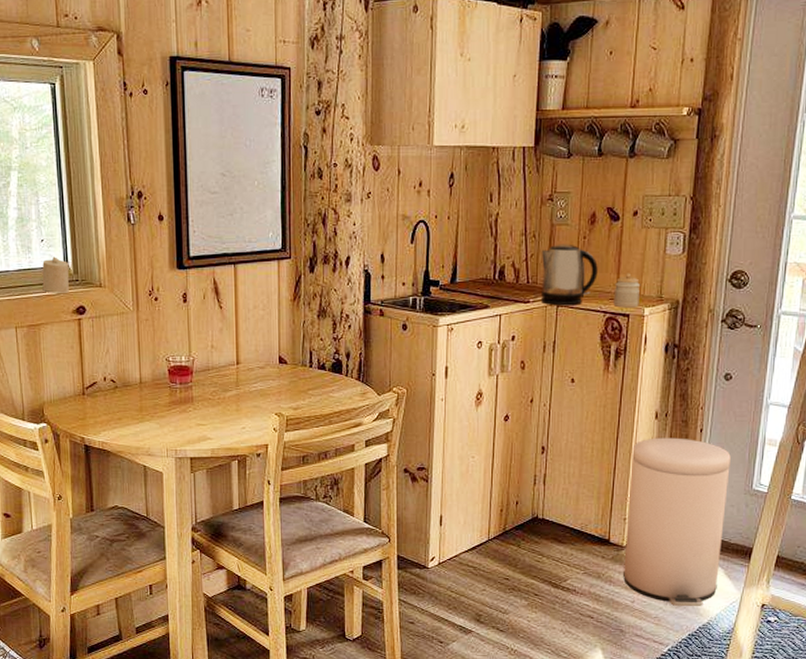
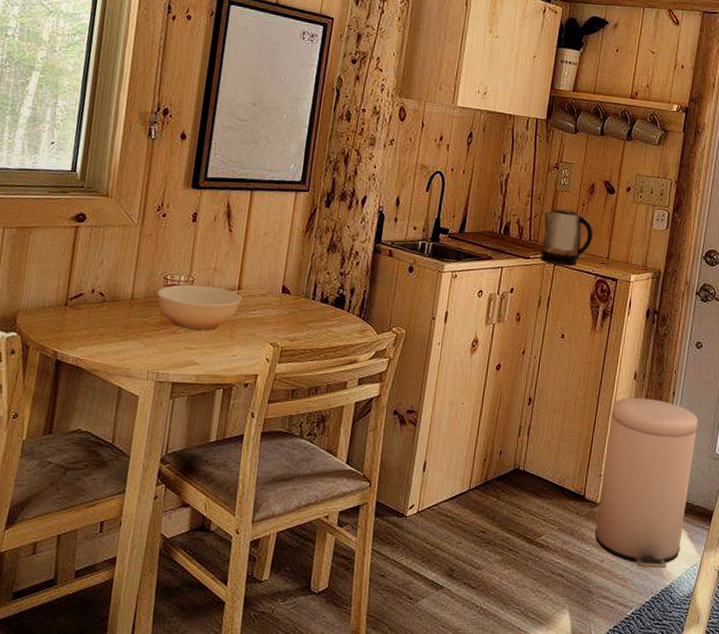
candle: present [42,257,69,294] -> none [42,160,77,199]
bowl: none [162,364,243,406] -> present [157,284,243,330]
jar: present [613,273,641,308] -> none [604,241,629,274]

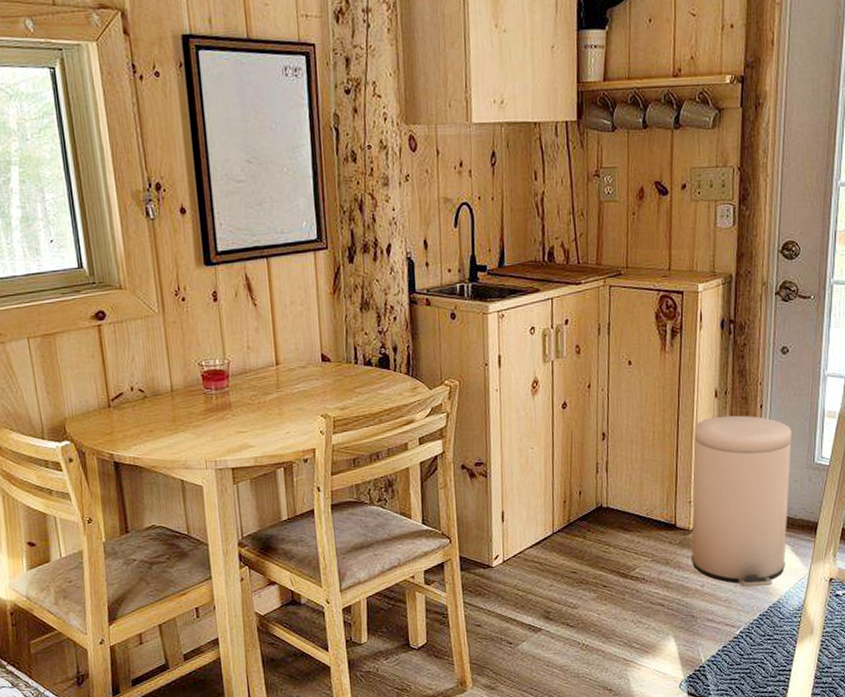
bowl: present [157,284,243,330] -> none [195,366,283,413]
kettle: present [539,208,593,267] -> none [590,221,649,287]

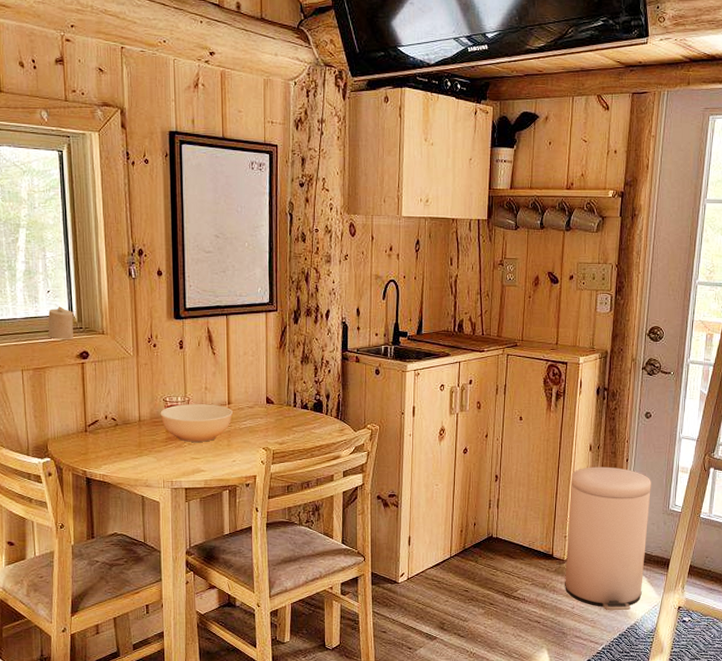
candle: none [53,258,86,299] -> present [48,306,74,340]
bowl: none [195,366,283,413] -> present [160,404,234,442]

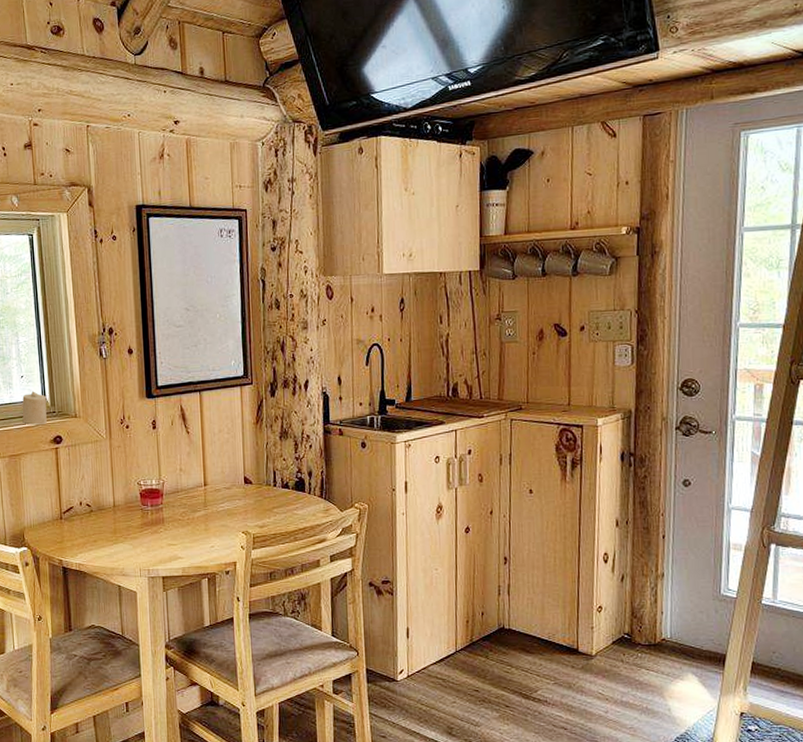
bowl: present [160,404,234,442] -> none [134,486,210,527]
pedal bin: present [565,466,651,611] -> none [594,544,696,717]

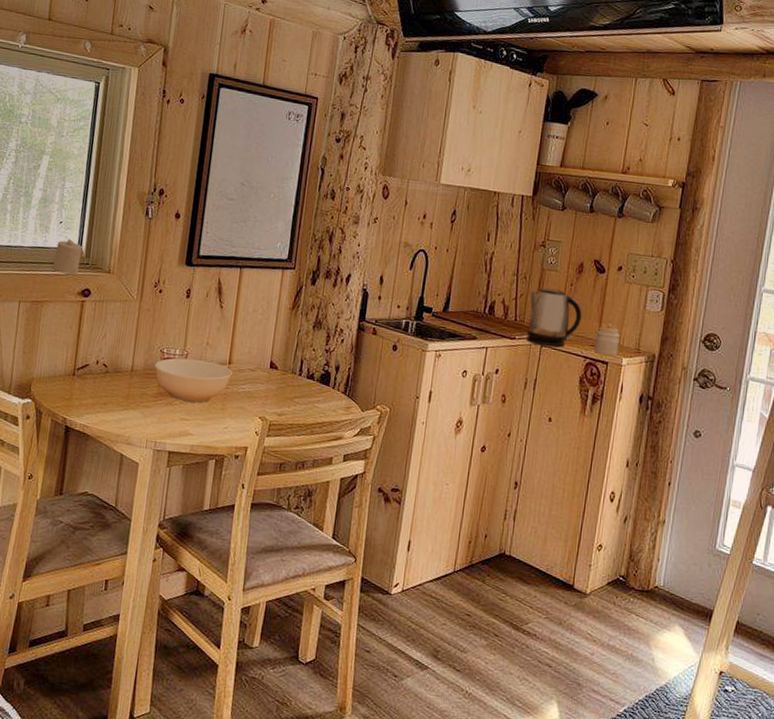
bowl: none [134,486,210,527] -> present [154,358,233,403]
kettle: none [492,360,549,421] -> present [525,287,582,349]
jar: none [566,385,593,420] -> present [593,323,621,357]

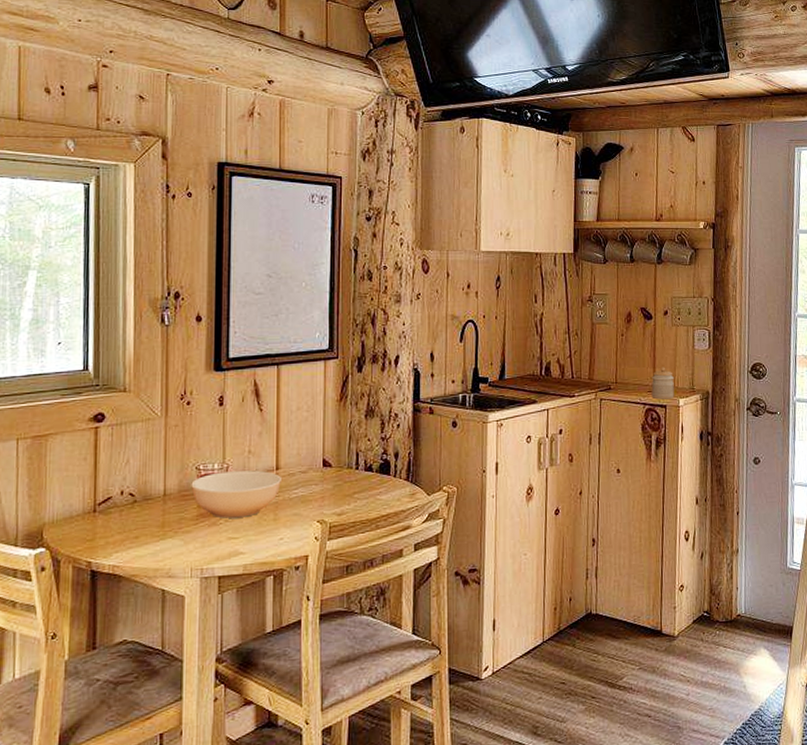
candle: present [52,239,83,275] -> none [55,360,89,401]
kettle: present [525,287,582,349] -> none [583,341,636,400]

